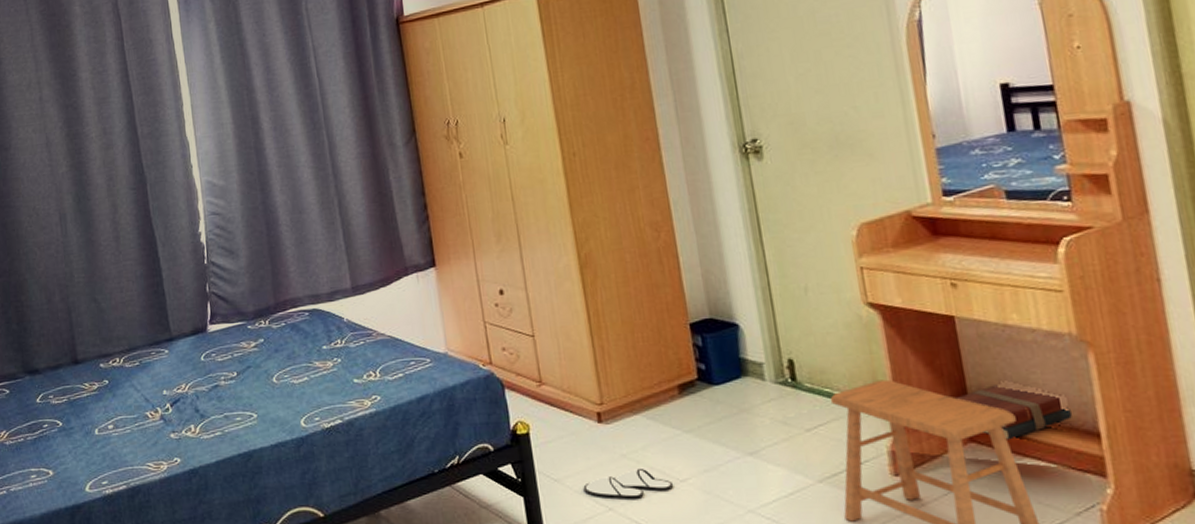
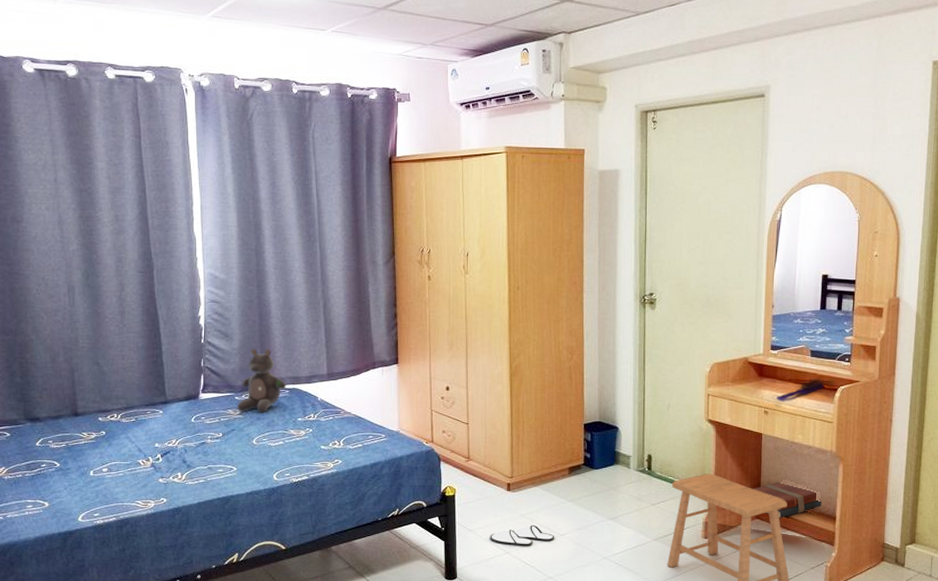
stuffed animal: none [250,264,306,344] -> present [237,348,287,413]
hairbrush: none [966,227,1039,266] -> present [777,377,826,400]

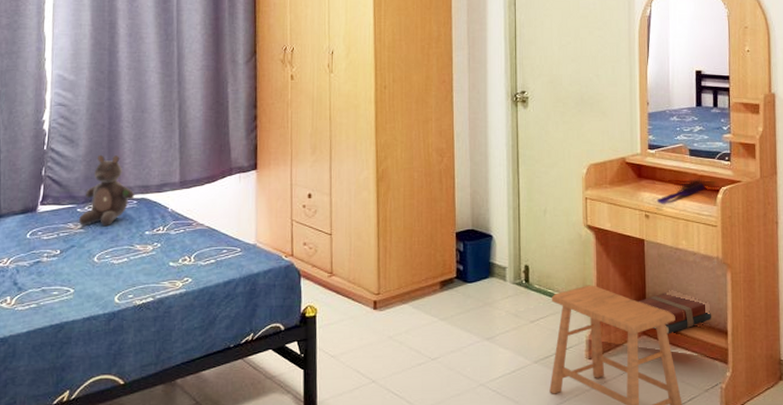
slippers: present [490,524,555,546] -> none [354,348,426,373]

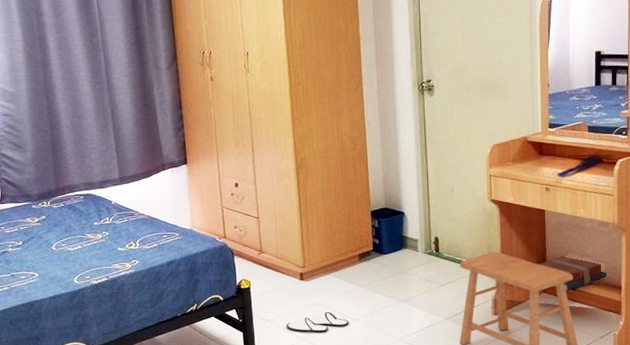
stuffed animal: present [78,154,135,227] -> none [34,157,81,220]
slippers: none [354,348,426,373] -> present [286,311,350,333]

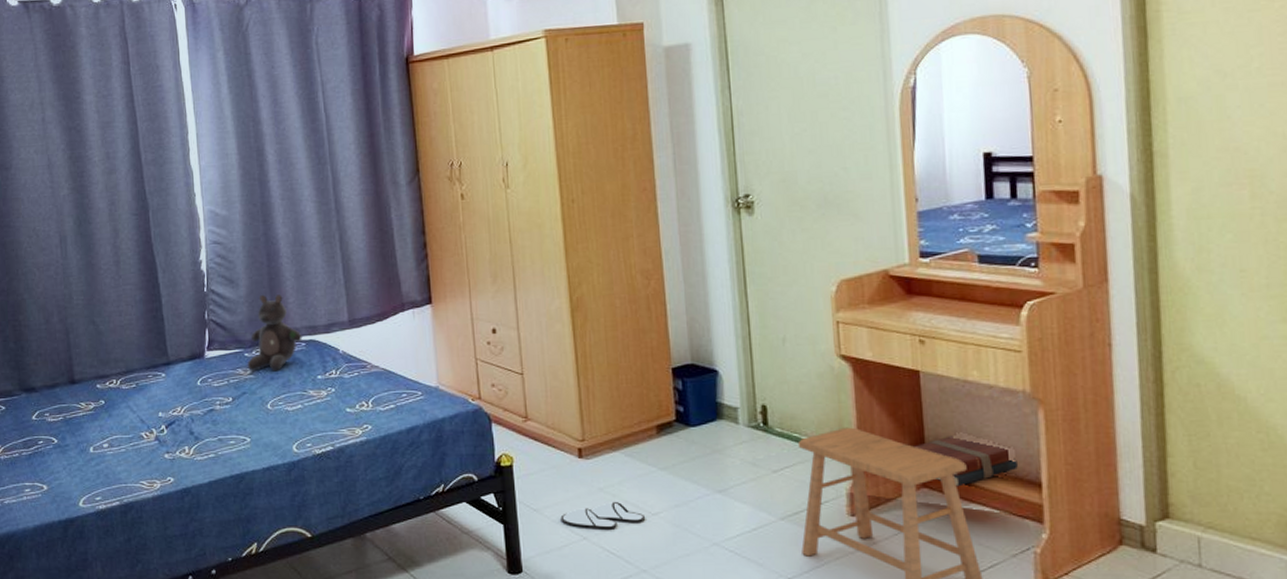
stuffed animal: none [34,157,81,220] -> present [247,294,302,372]
hairbrush: present [557,152,605,177] -> none [935,291,1005,325]

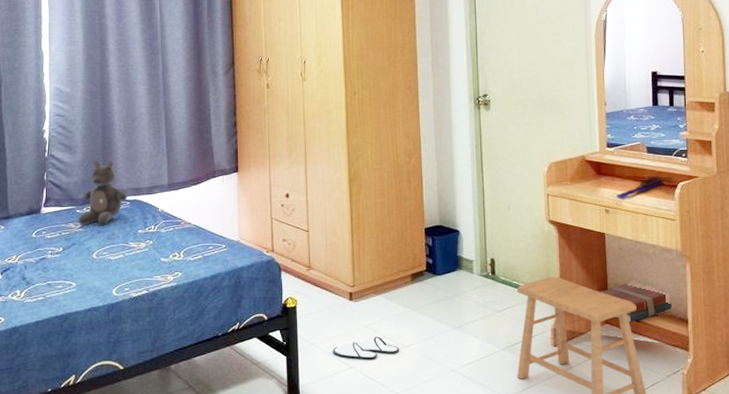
hairbrush: none [935,291,1005,325] -> present [617,174,665,198]

